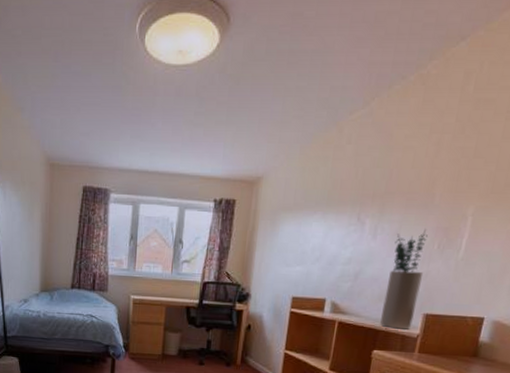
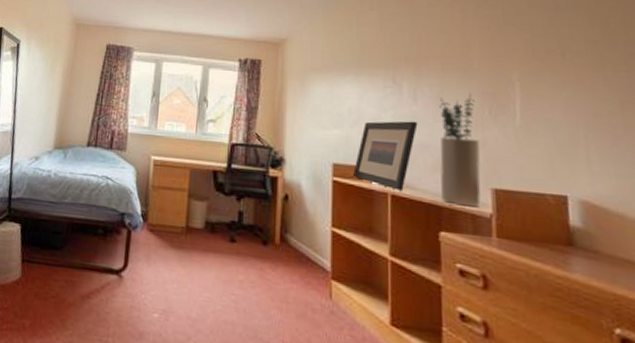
picture frame: none [309,256,373,318] -> present [353,121,418,191]

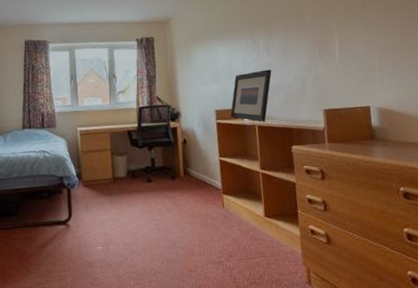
vase: present [439,93,481,208] -> none [285,43,317,126]

